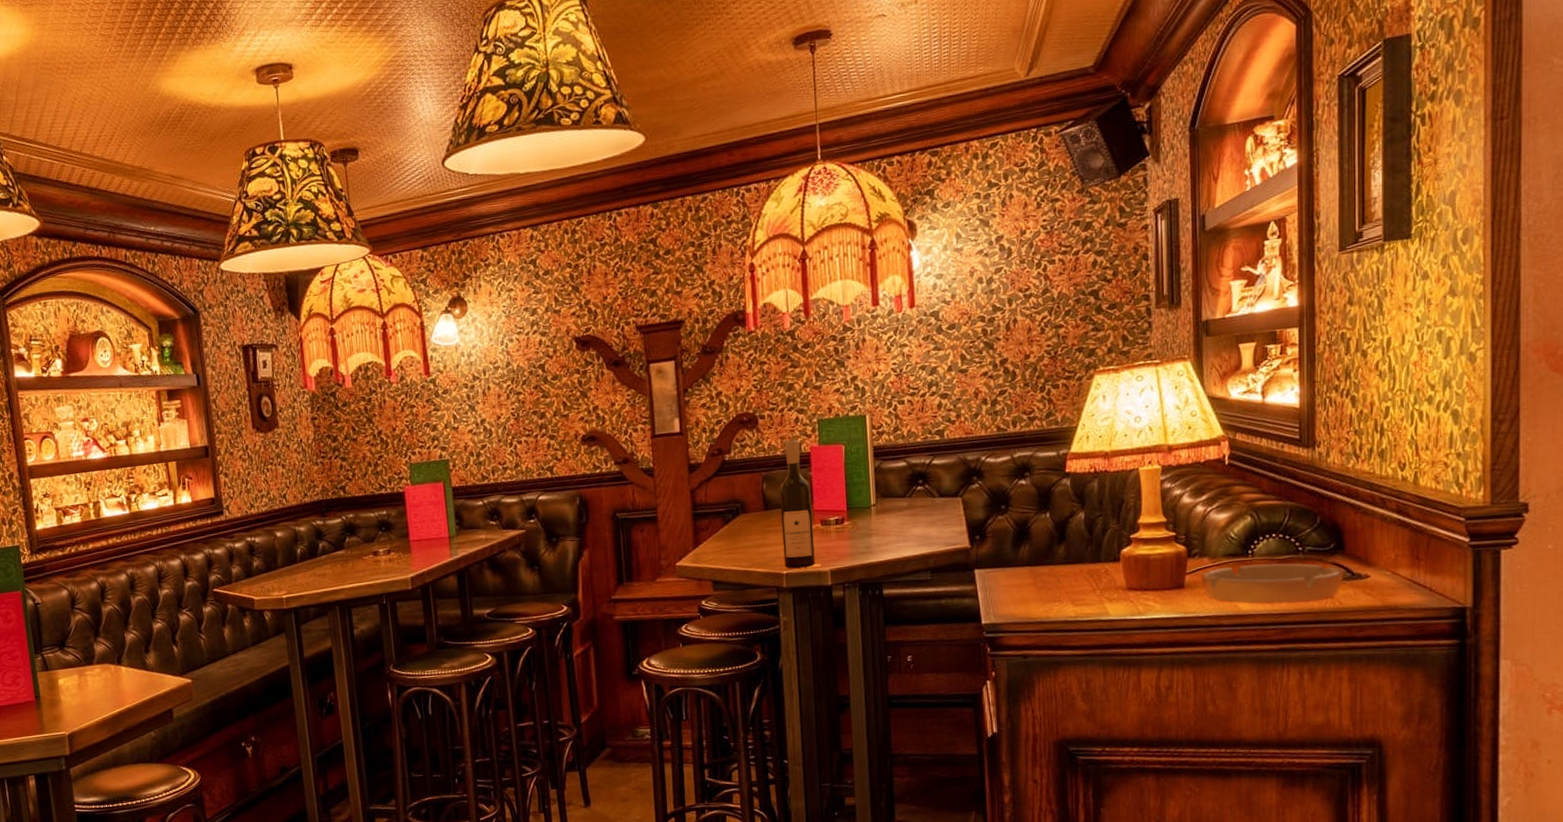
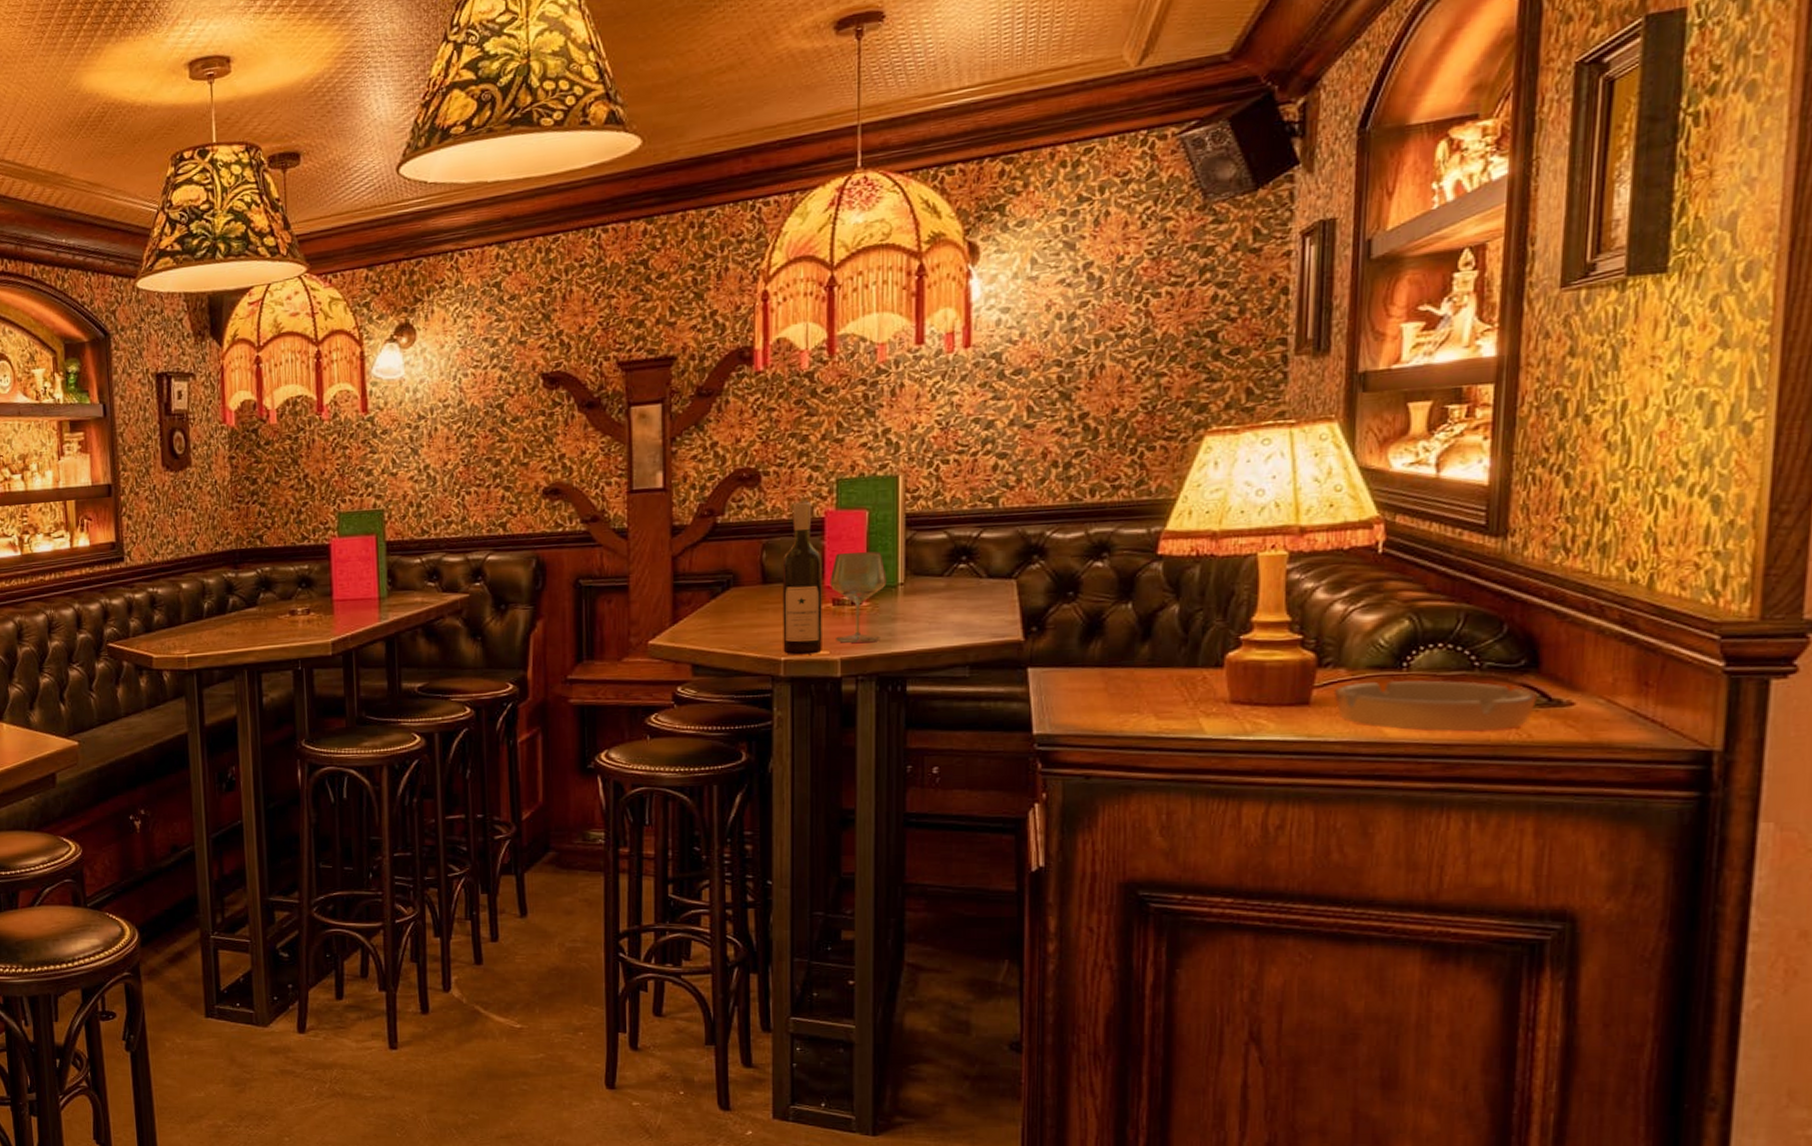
wine glass: none [817,479,862,557] -> present [829,551,887,643]

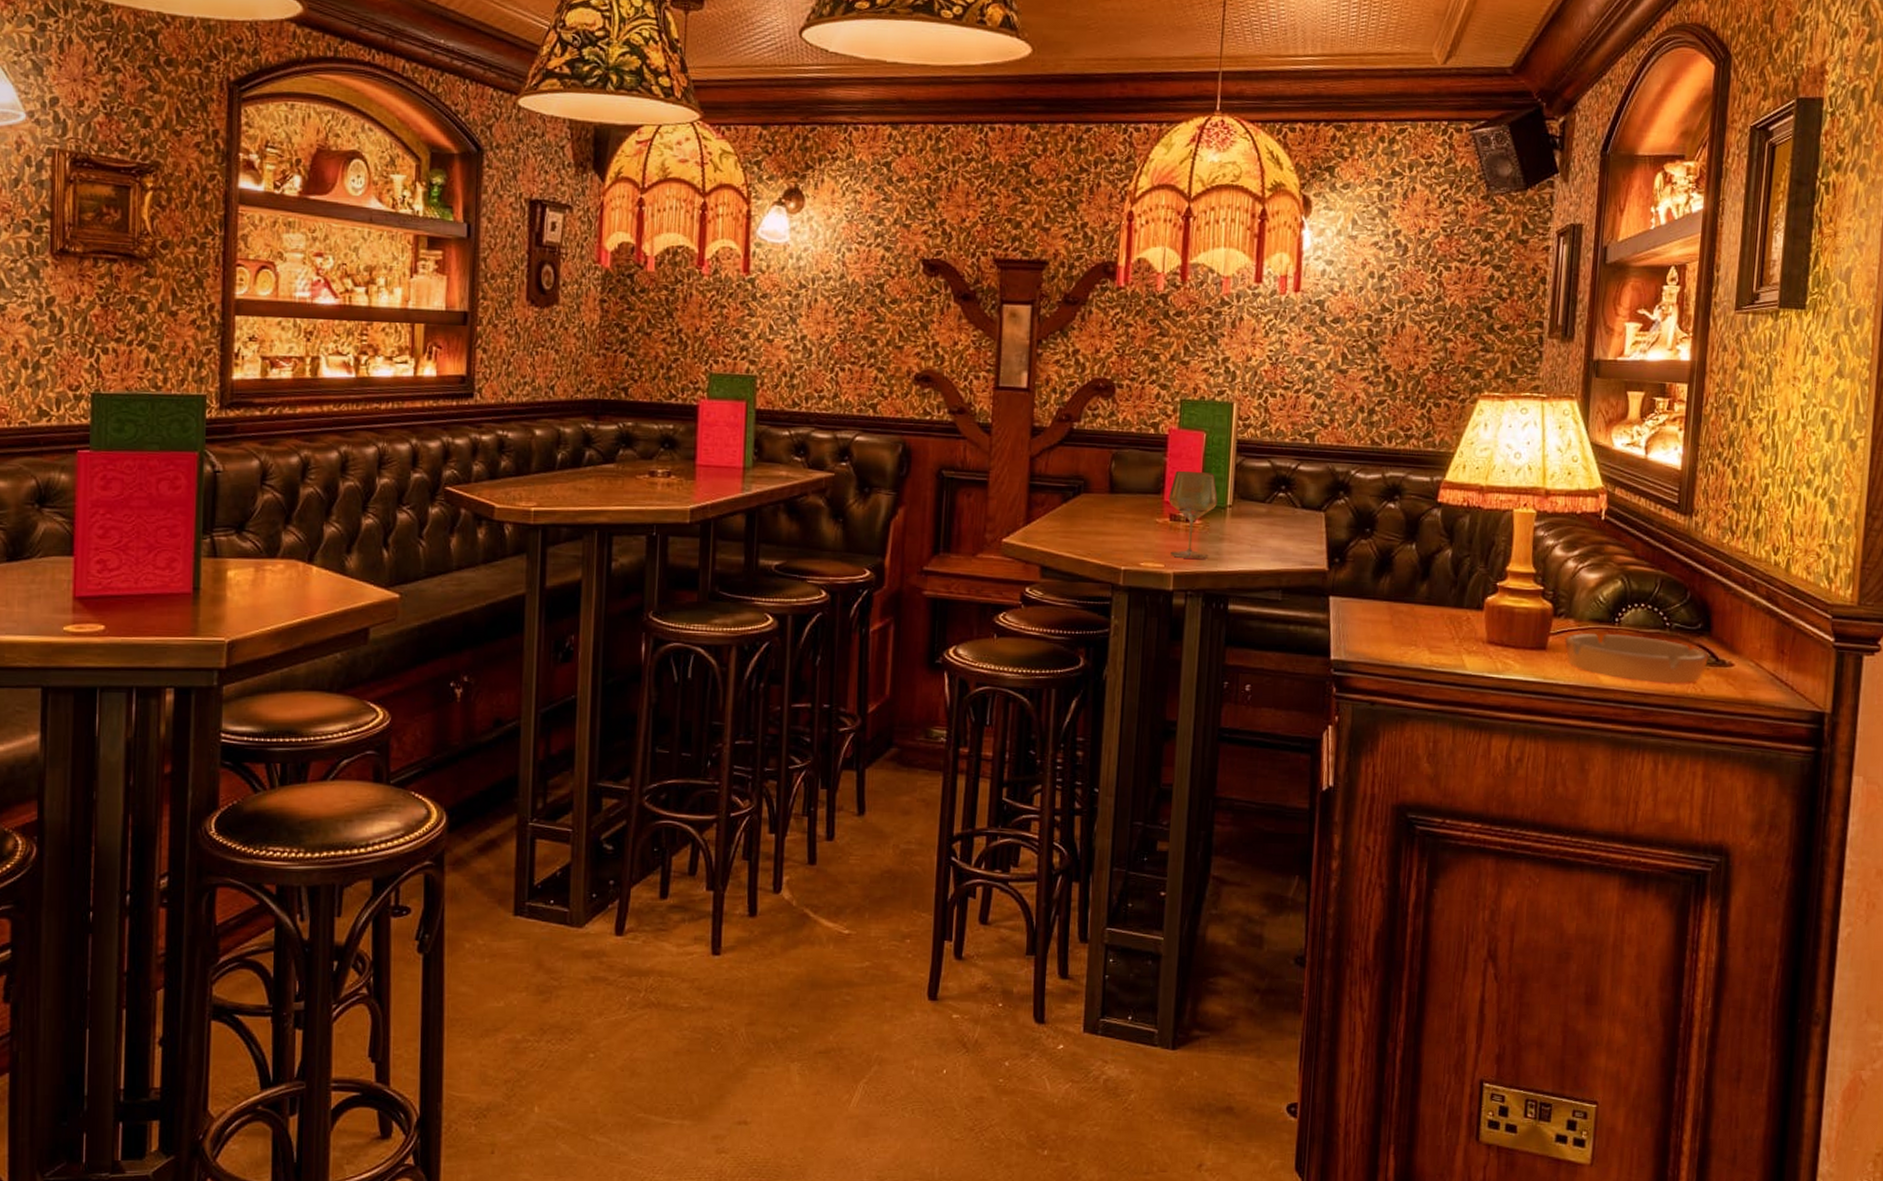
bottle: present [782,501,822,655] -> none [1123,417,1163,566]

